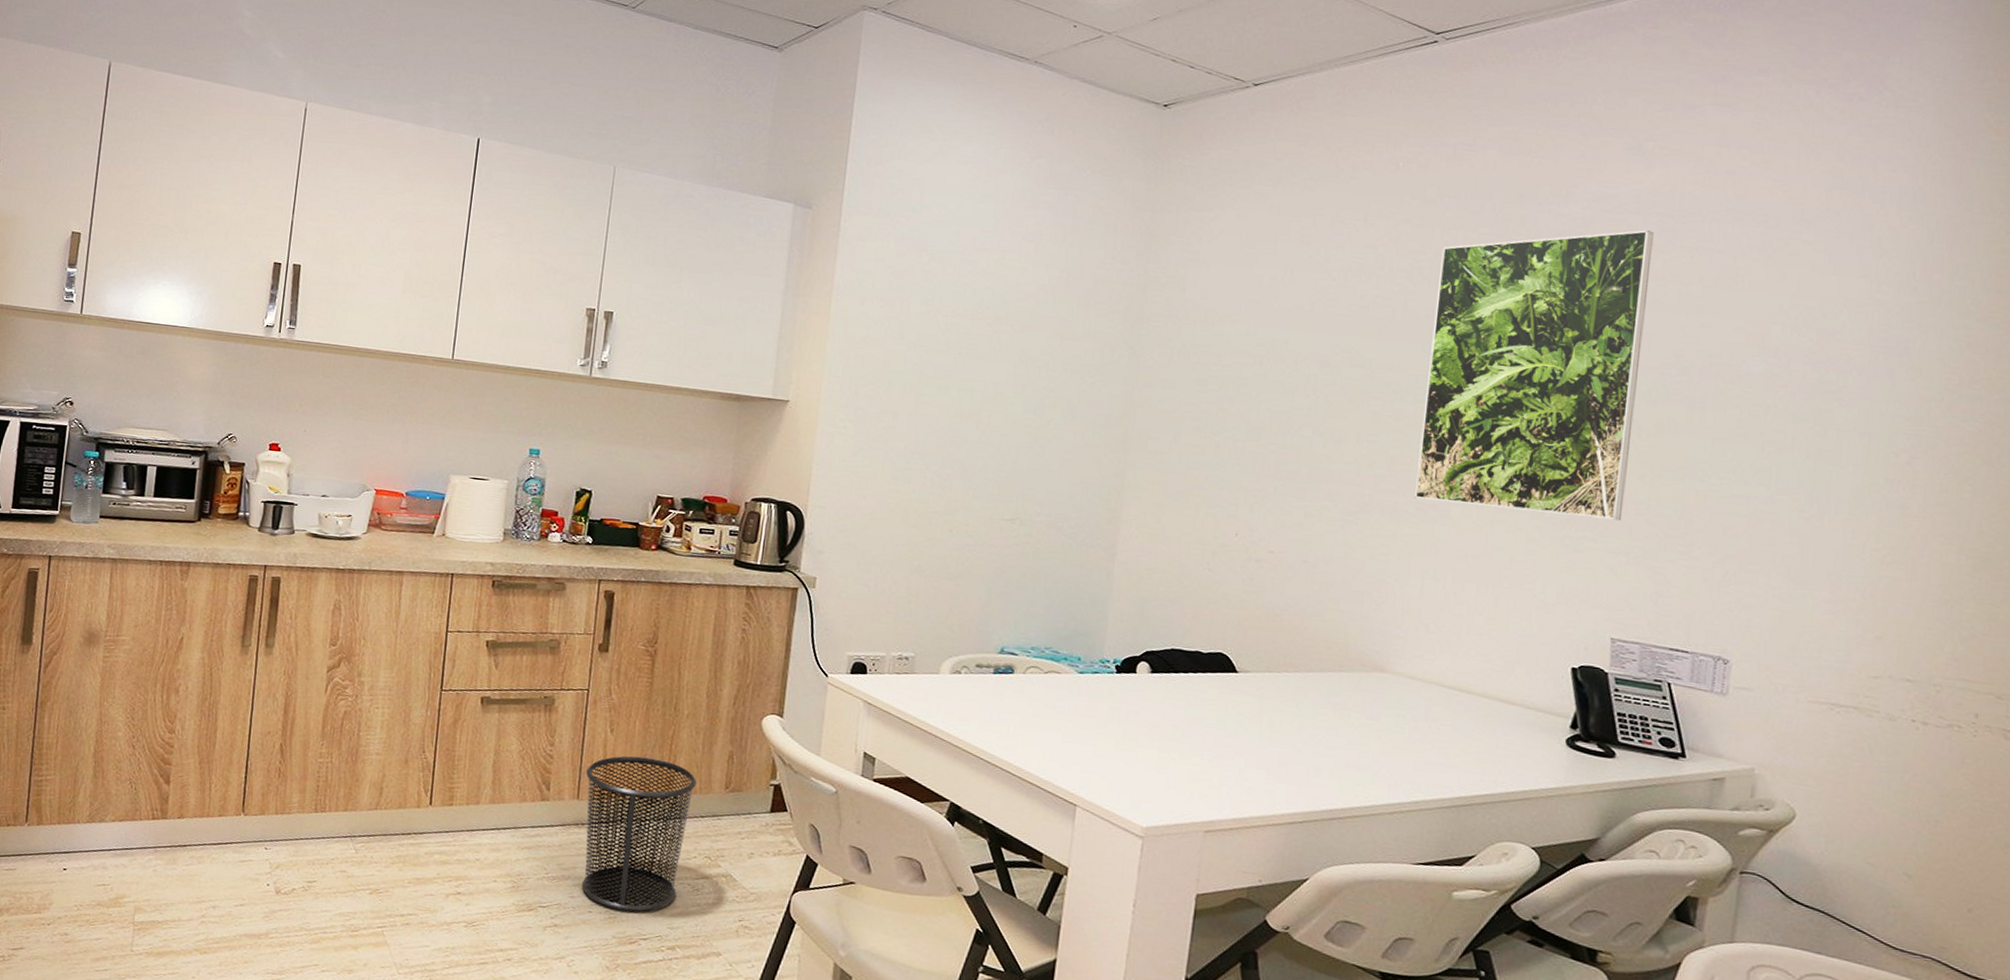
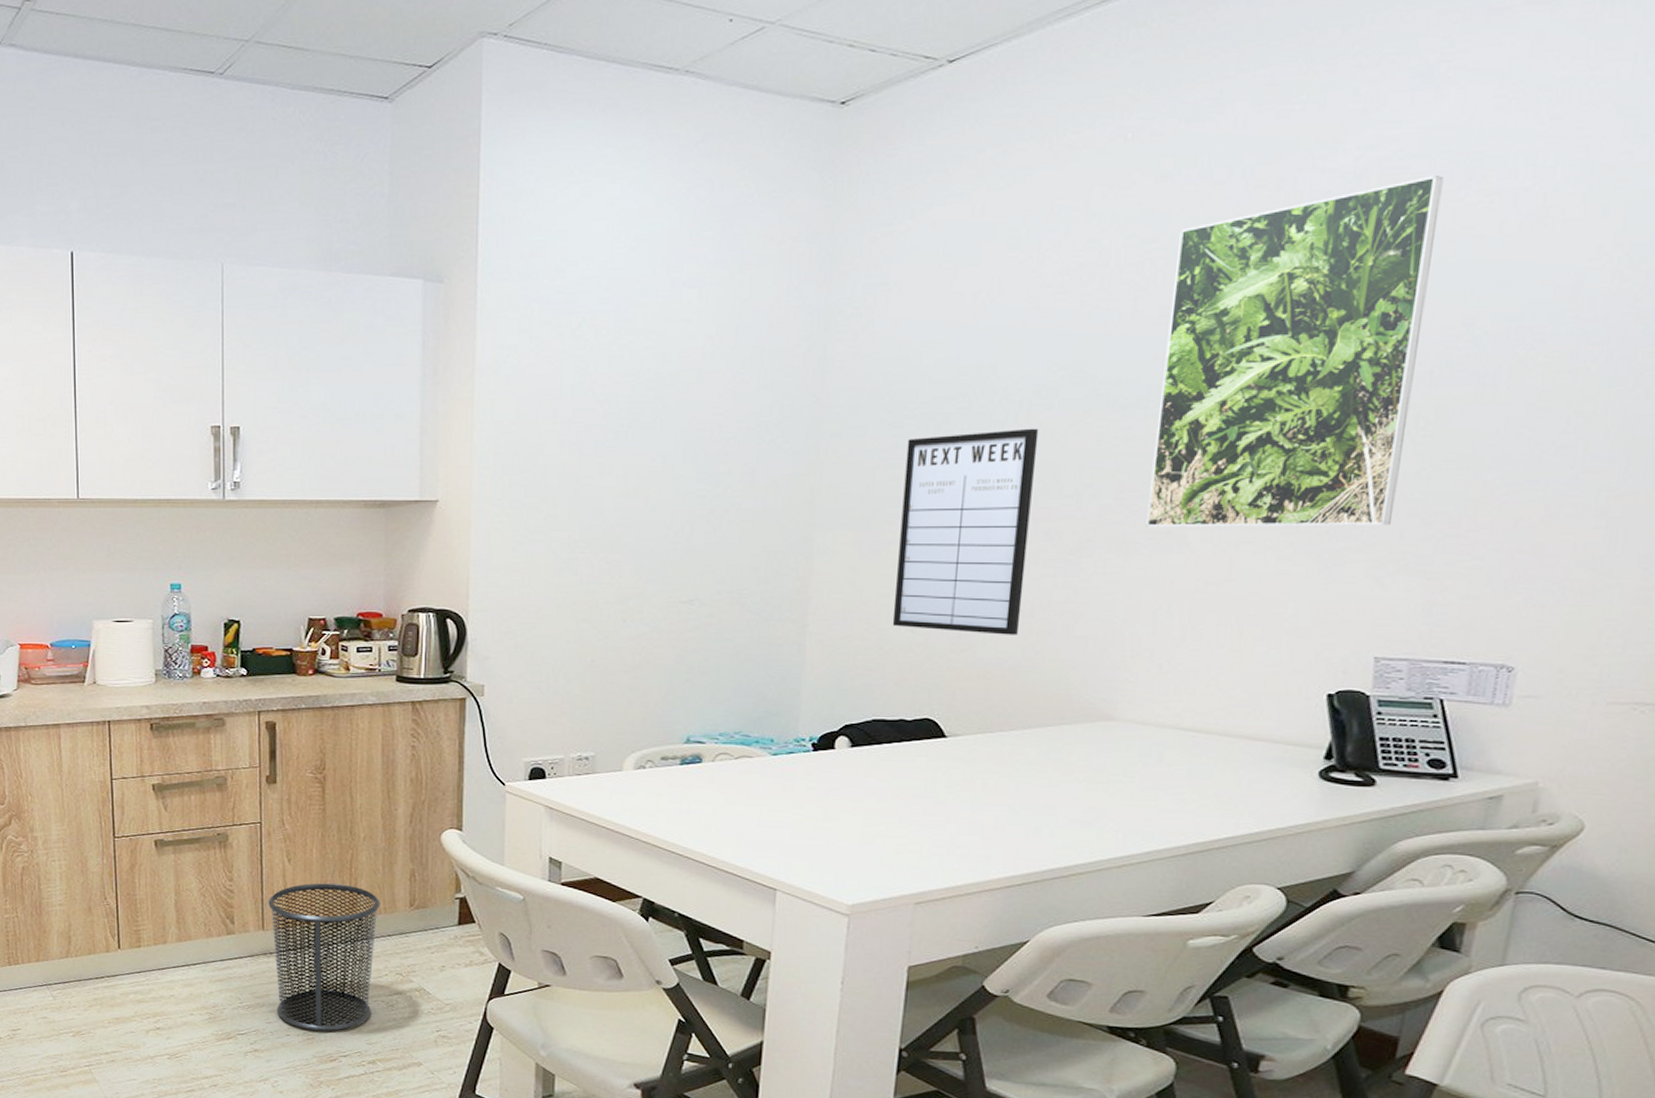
writing board: none [1192,396,1324,584] -> present [892,428,1039,635]

